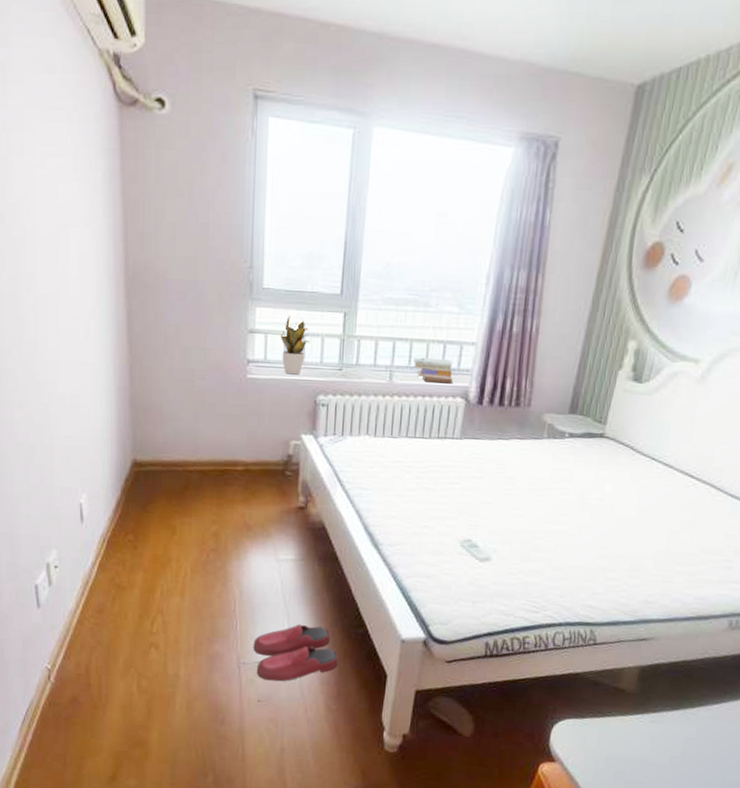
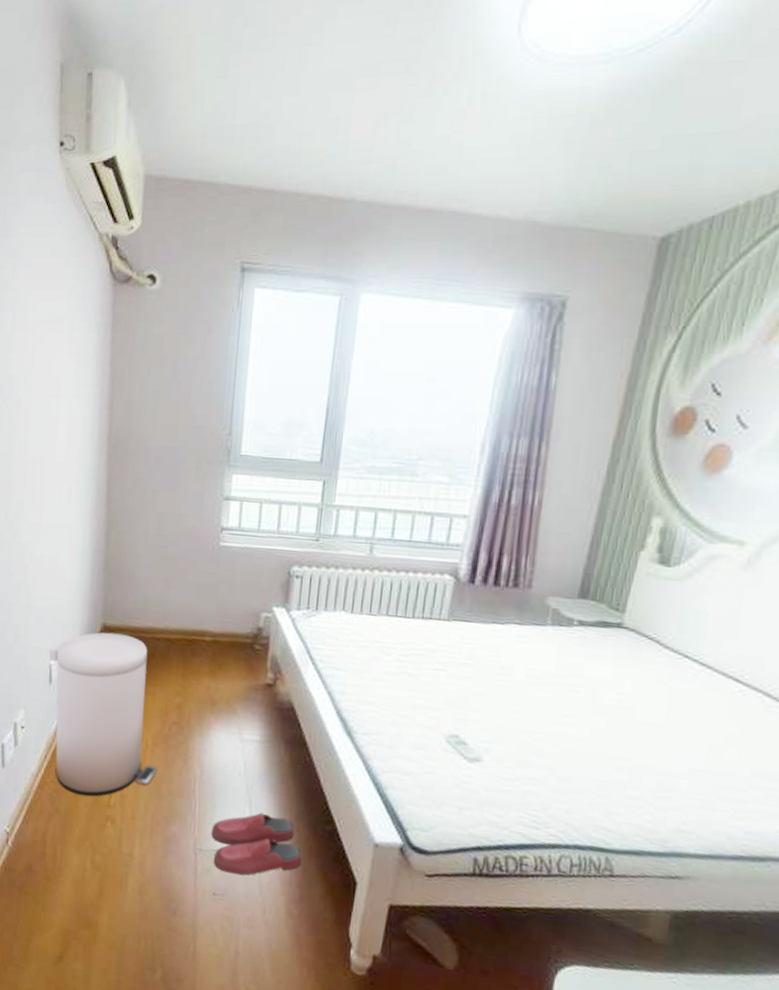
pedal bin: none [77,468,198,627] -> present [48,632,158,796]
potted plant: present [280,316,311,375] -> none [255,483,287,544]
books: present [413,357,453,384] -> none [396,529,442,560]

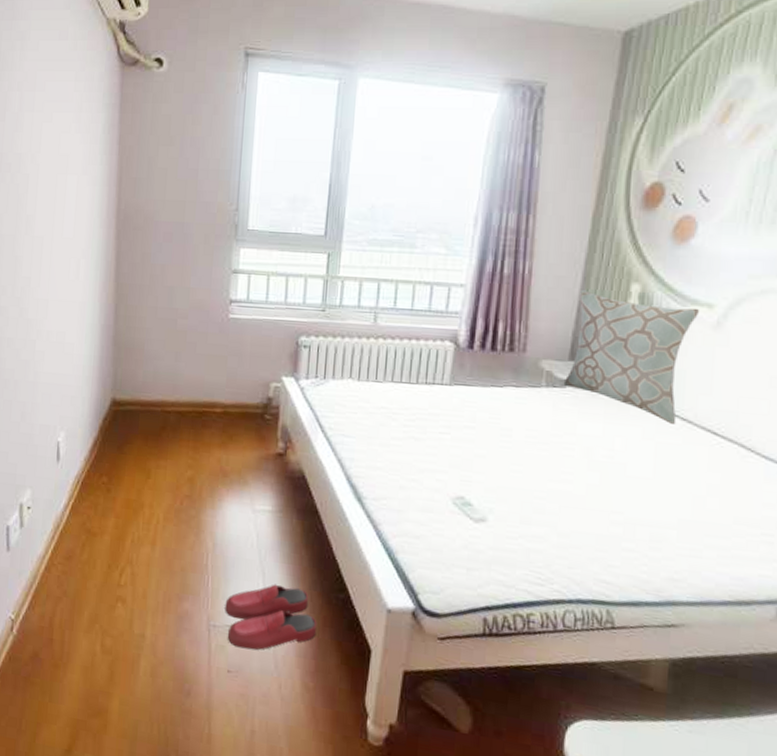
pedal bin: present [48,632,158,796] -> none [56,407,169,577]
pillow: none [570,524,730,669] -> present [563,290,700,424]

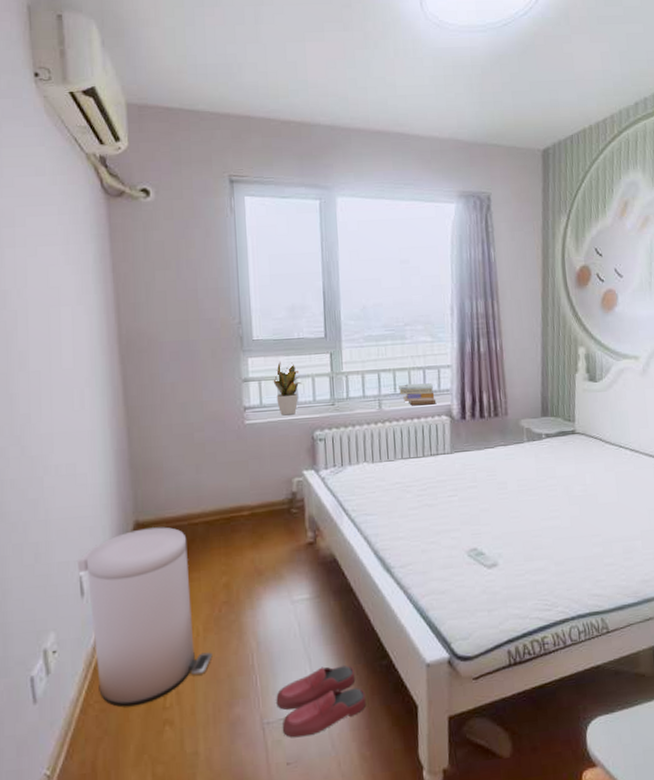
pedal bin: none [56,407,169,577] -> present [76,527,213,707]
potted plant: none [263,256,294,315] -> present [273,362,303,416]
books: none [398,299,441,327] -> present [398,383,437,406]
pillow: present [563,290,700,424] -> none [540,358,630,456]

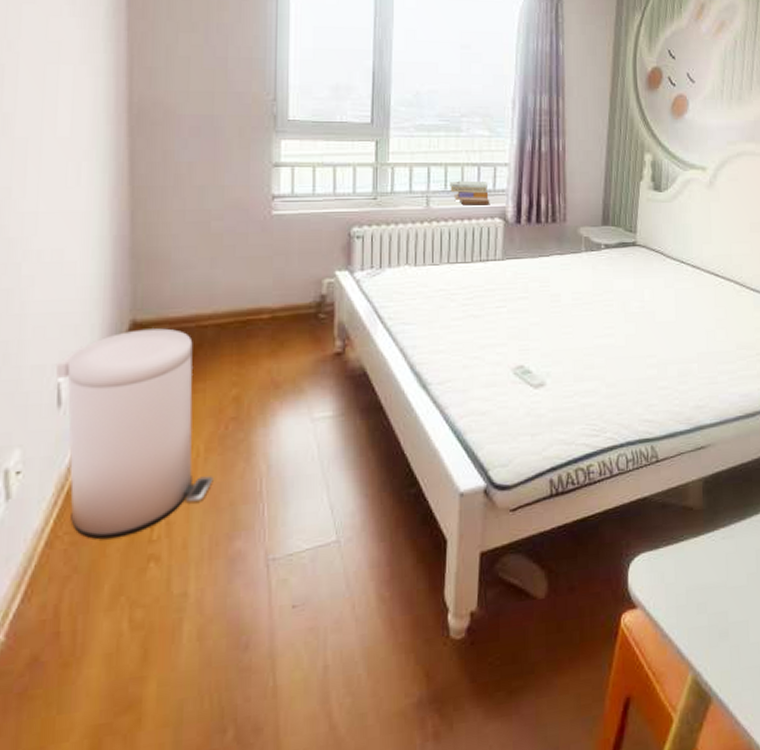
potted plant: present [273,362,303,416] -> none [308,147,342,208]
slippers: present [276,665,367,738] -> none [285,493,389,577]

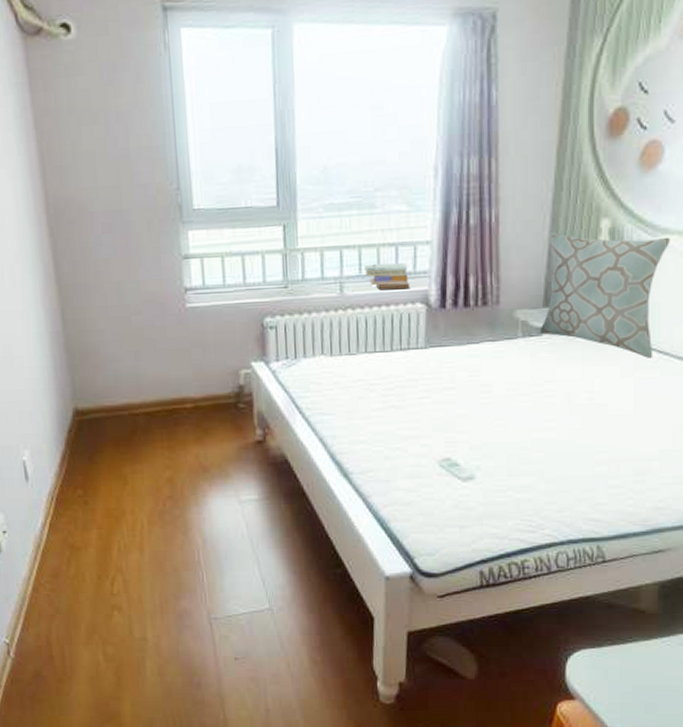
pedal bin: present [55,328,214,540] -> none [19,416,158,590]
pillow: none [599,162,697,272] -> present [539,232,671,358]

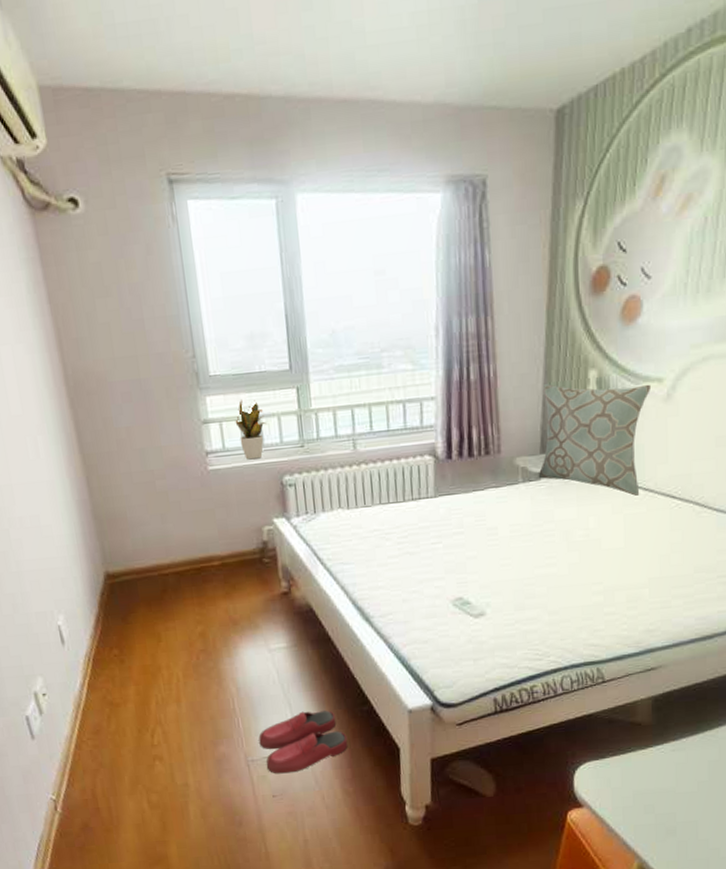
potted plant: none [217,236,251,299] -> present [235,400,268,460]
slippers: none [223,569,318,635] -> present [258,710,348,774]
books: present [363,262,410,291] -> none [374,418,419,445]

